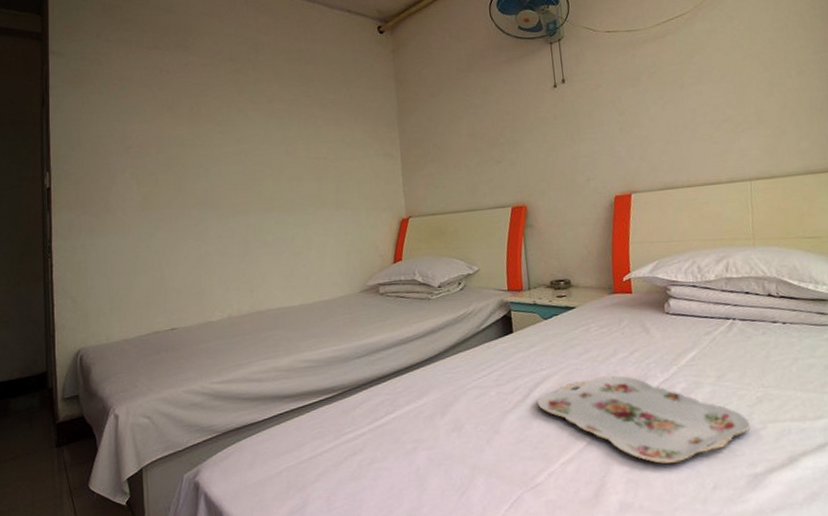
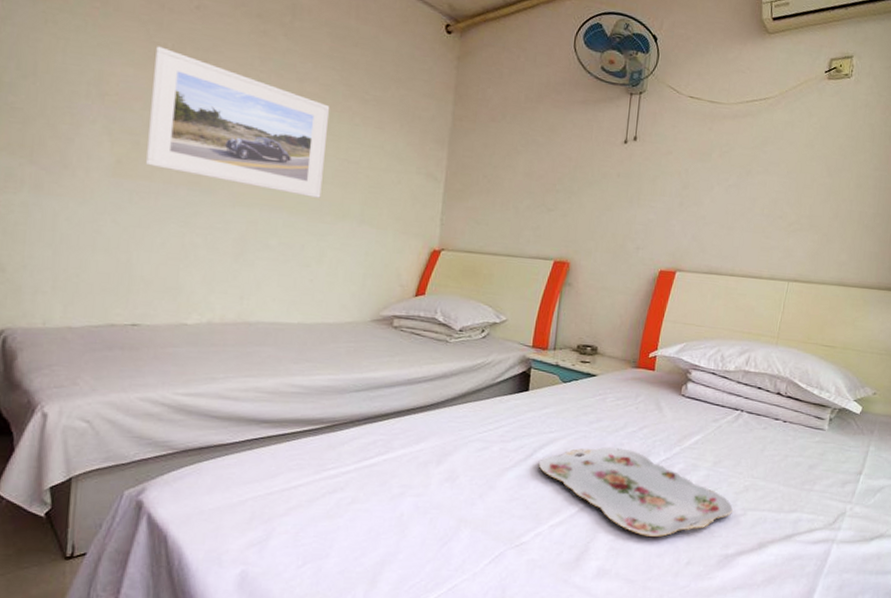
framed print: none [161,101,301,197] -> present [145,46,330,198]

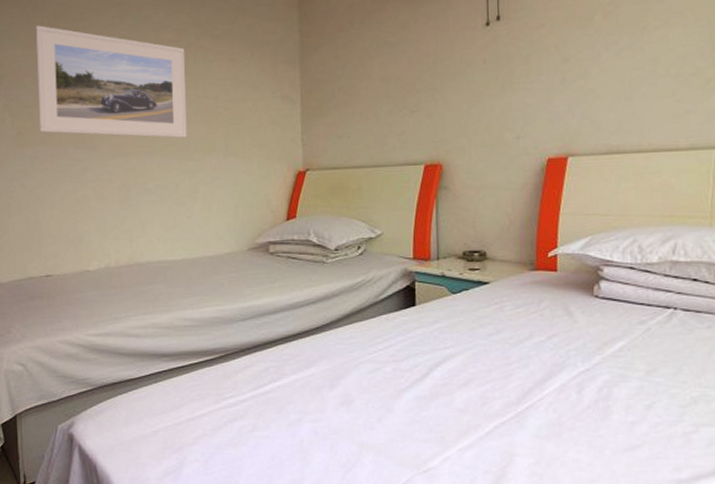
serving tray: present [538,447,733,537] -> none [436,361,680,459]

